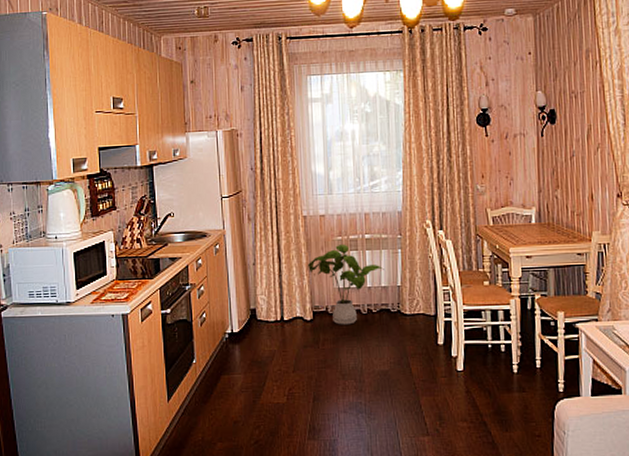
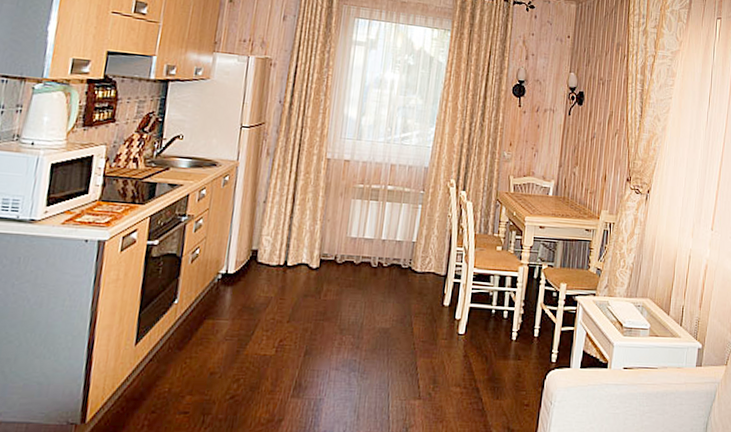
house plant: present [307,245,384,325] -> none [321,193,402,277]

